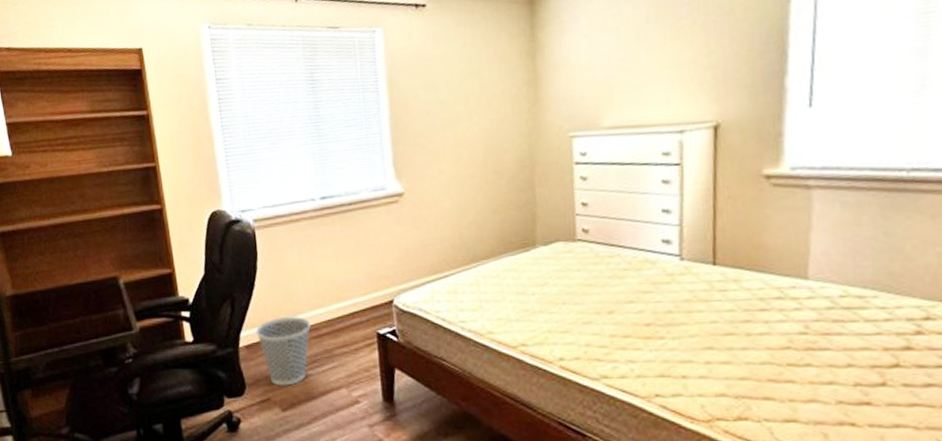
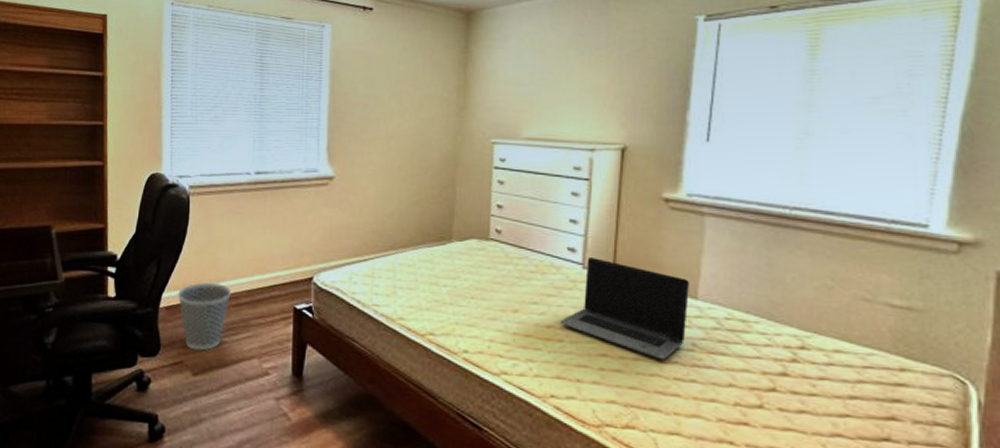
laptop computer: none [659,247,799,347] -> present [560,258,689,360]

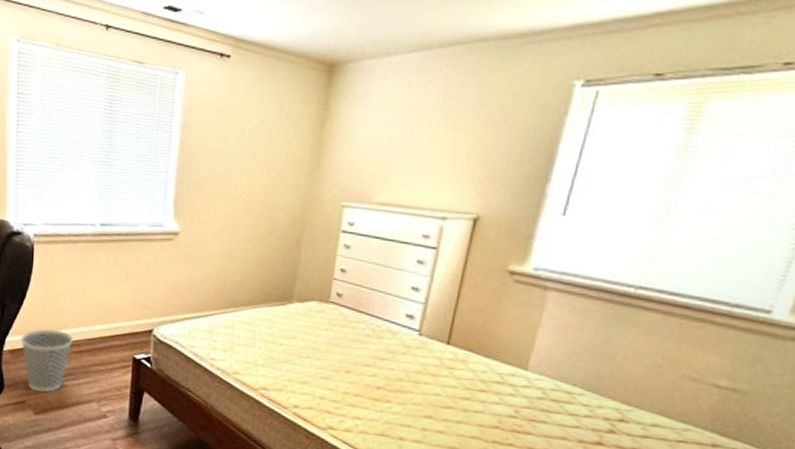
laptop computer: present [560,258,689,360] -> none [390,325,522,425]

